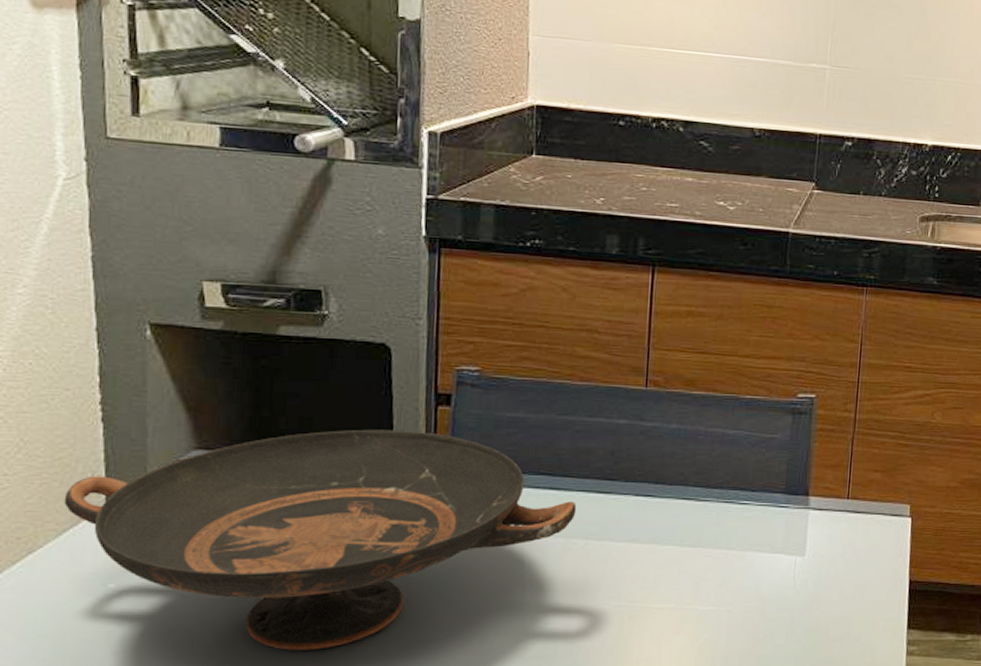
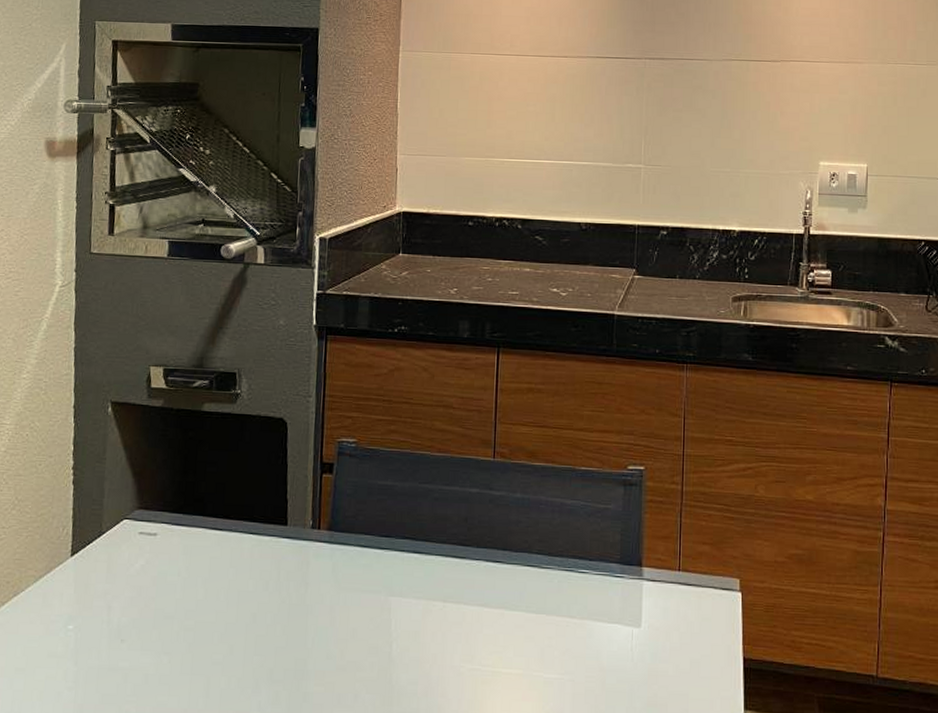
decorative bowl: present [64,429,577,652] -> none [42,494,436,697]

